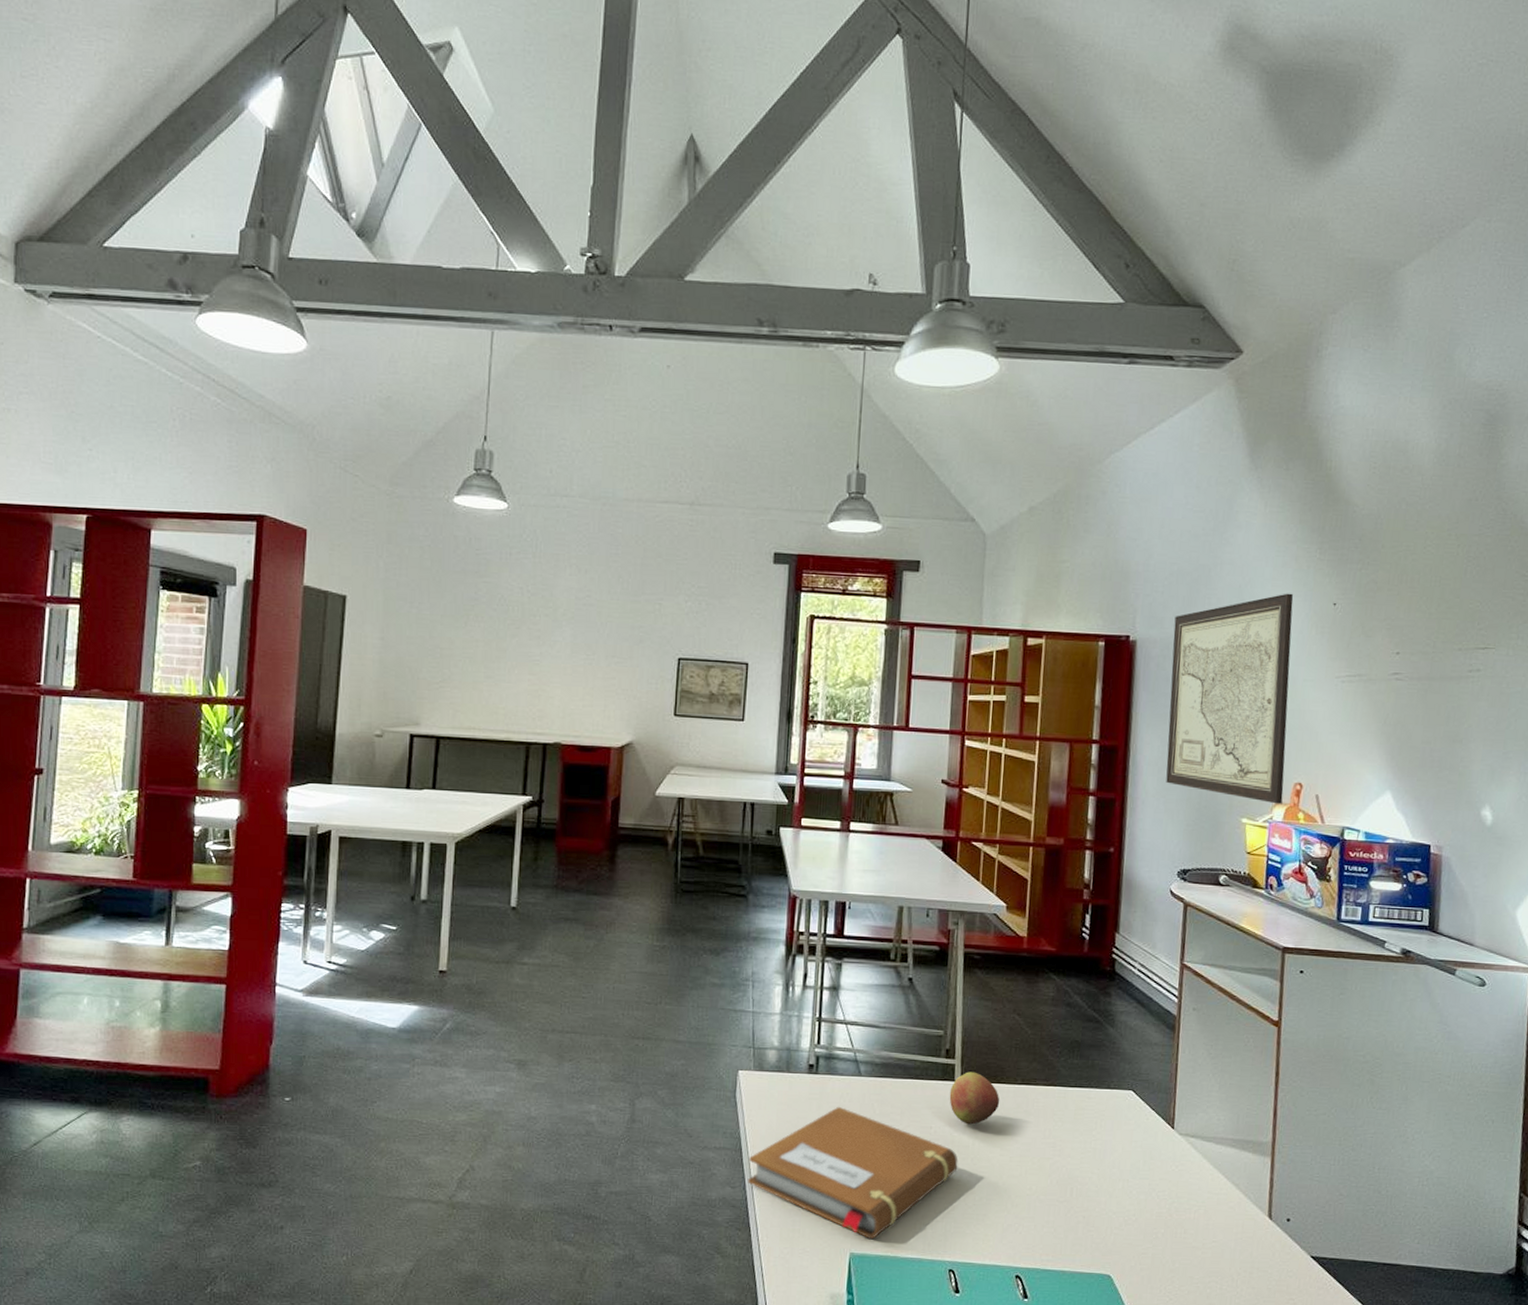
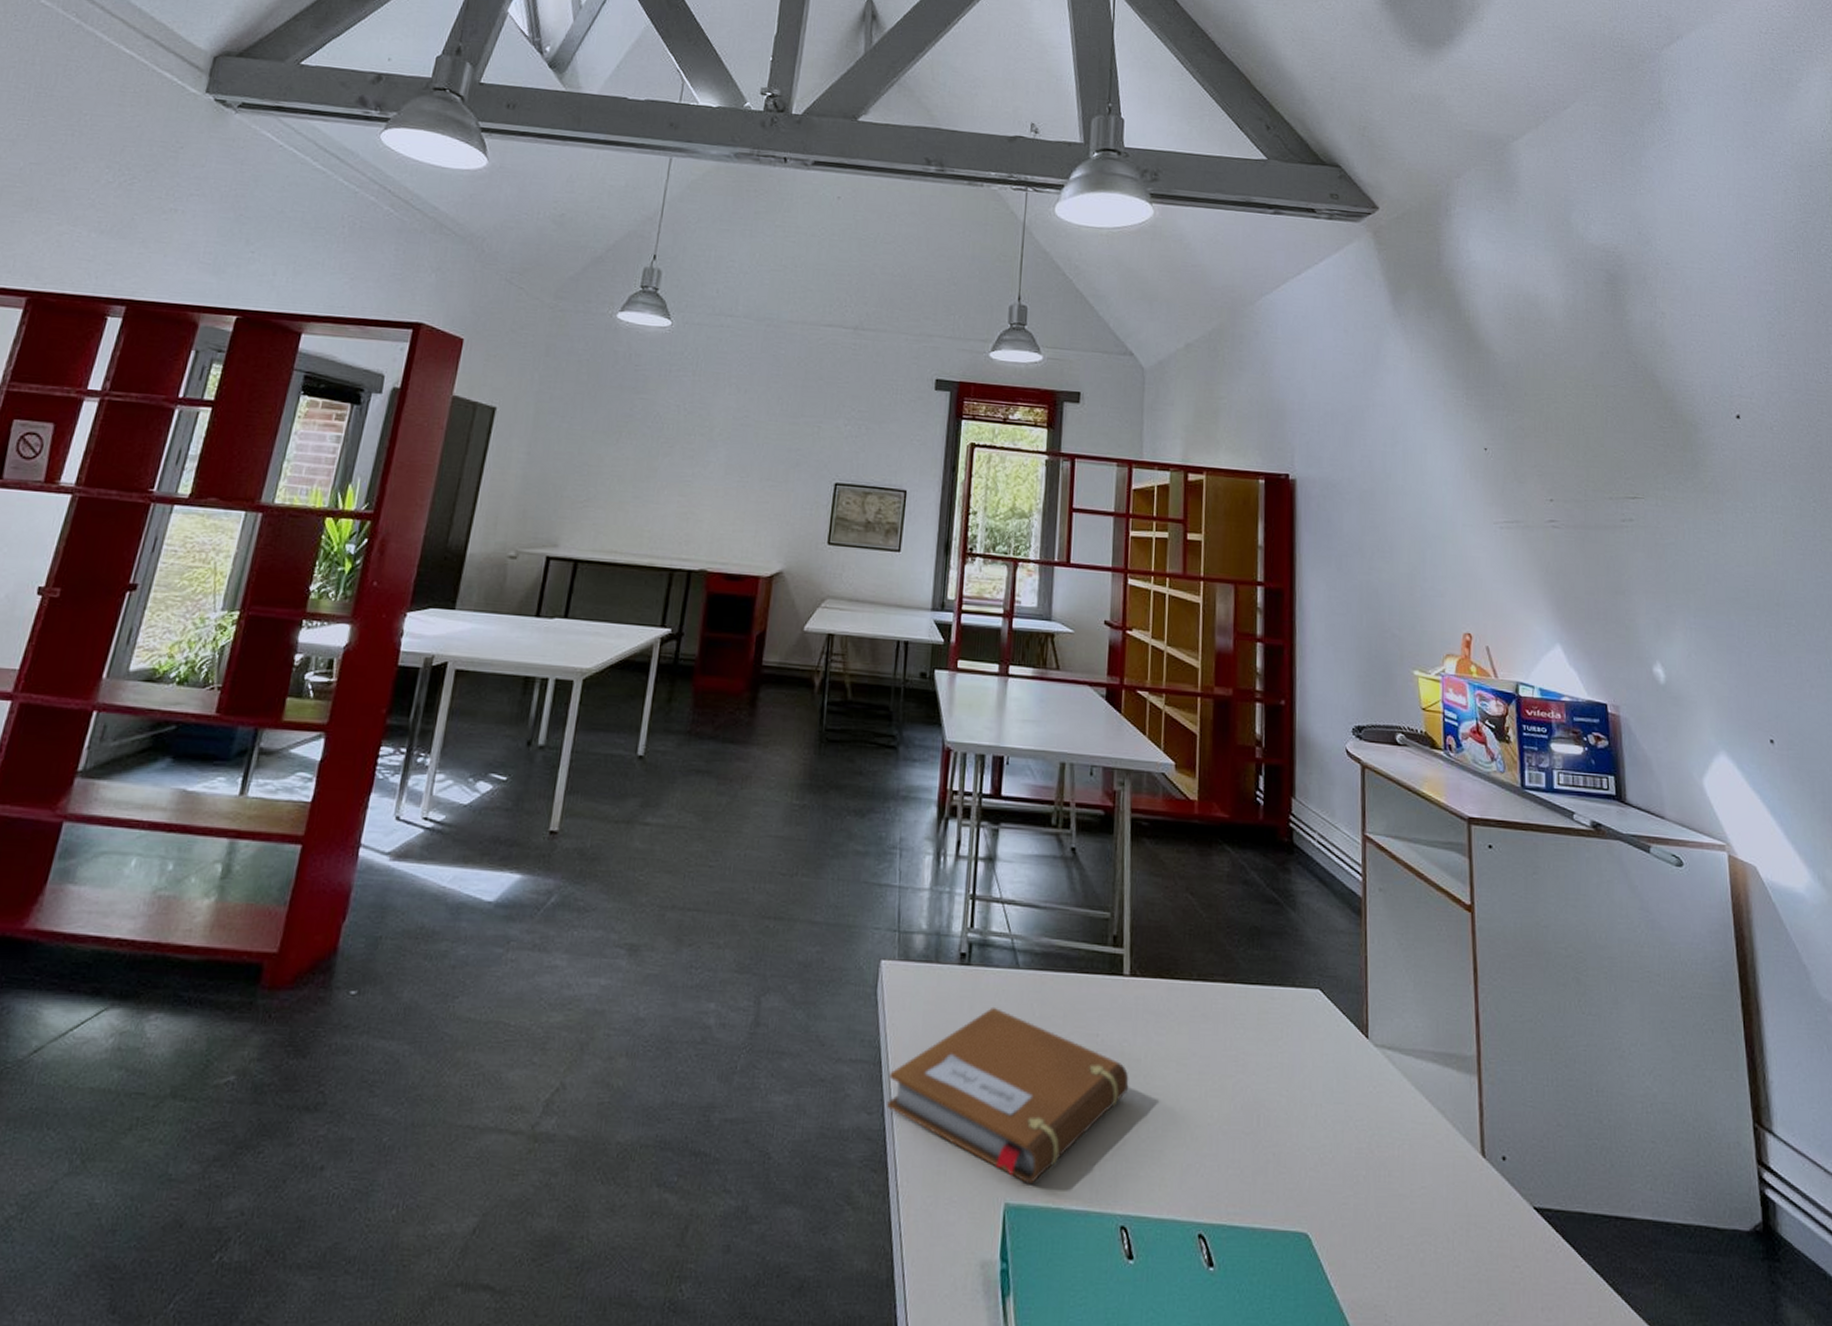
apple: present [949,1071,1000,1125] -> none [1117,964,1174,1032]
wall art: present [1166,593,1294,804] -> none [1331,436,1453,656]

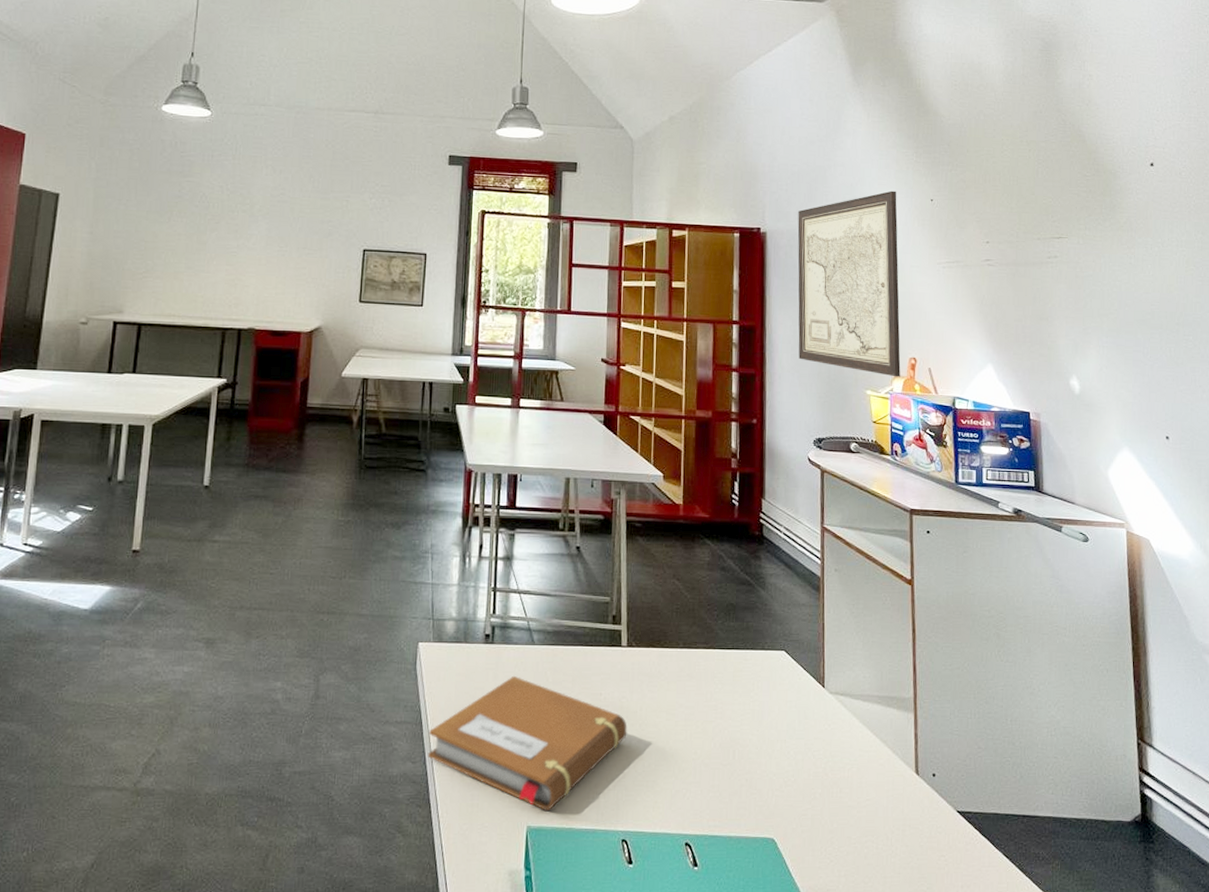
wall art: none [1331,436,1453,656] -> present [797,190,901,377]

